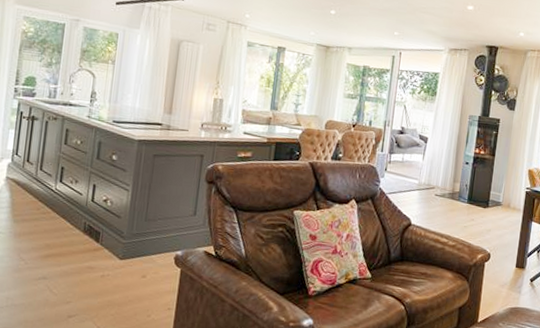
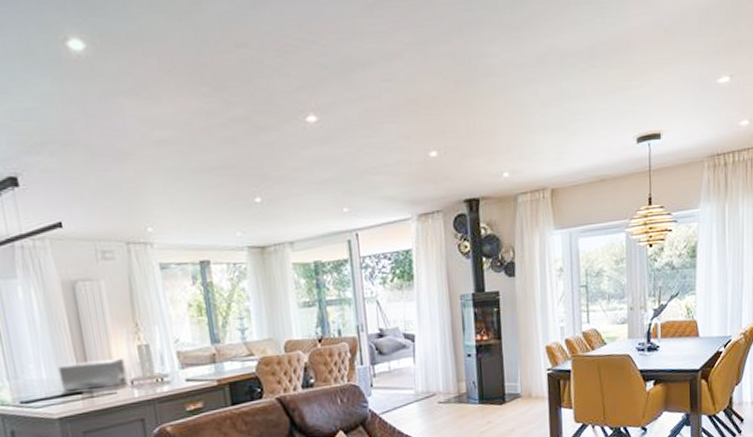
toaster: none [148,100,201,126] -> present [57,358,128,392]

